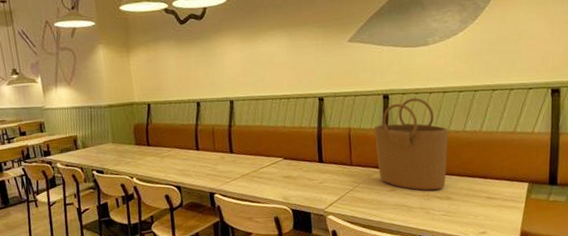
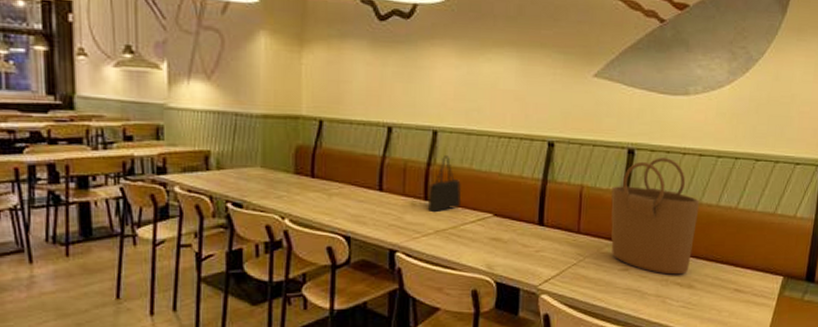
tote bag: none [232,117,257,162] -> present [427,154,462,213]

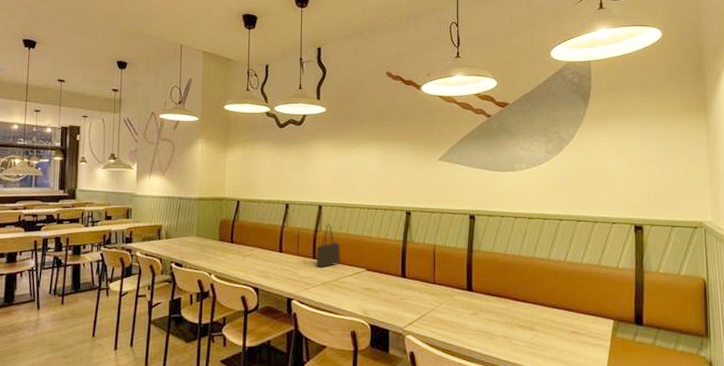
shopping bag: present [611,157,700,275] -> none [459,221,533,319]

